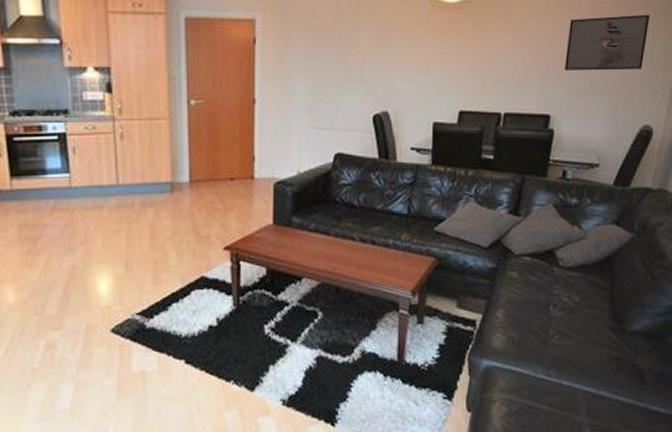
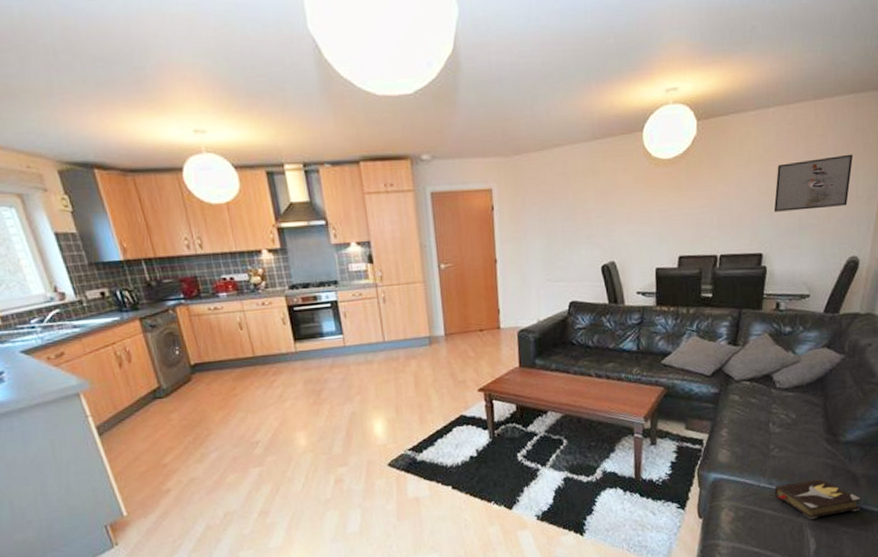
hardback book: none [552,372,646,419] -> present [774,479,861,520]

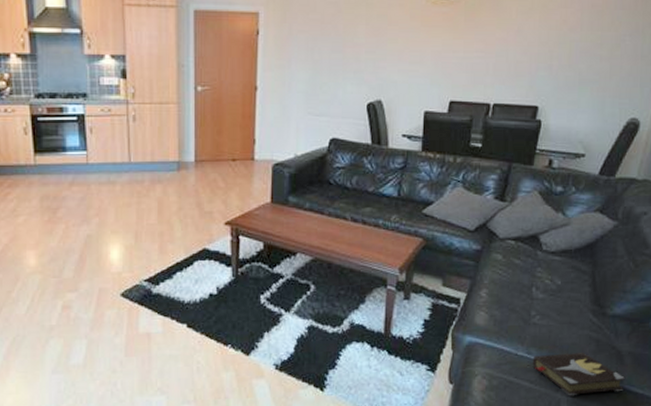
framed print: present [773,154,854,212] -> none [553,11,641,65]

